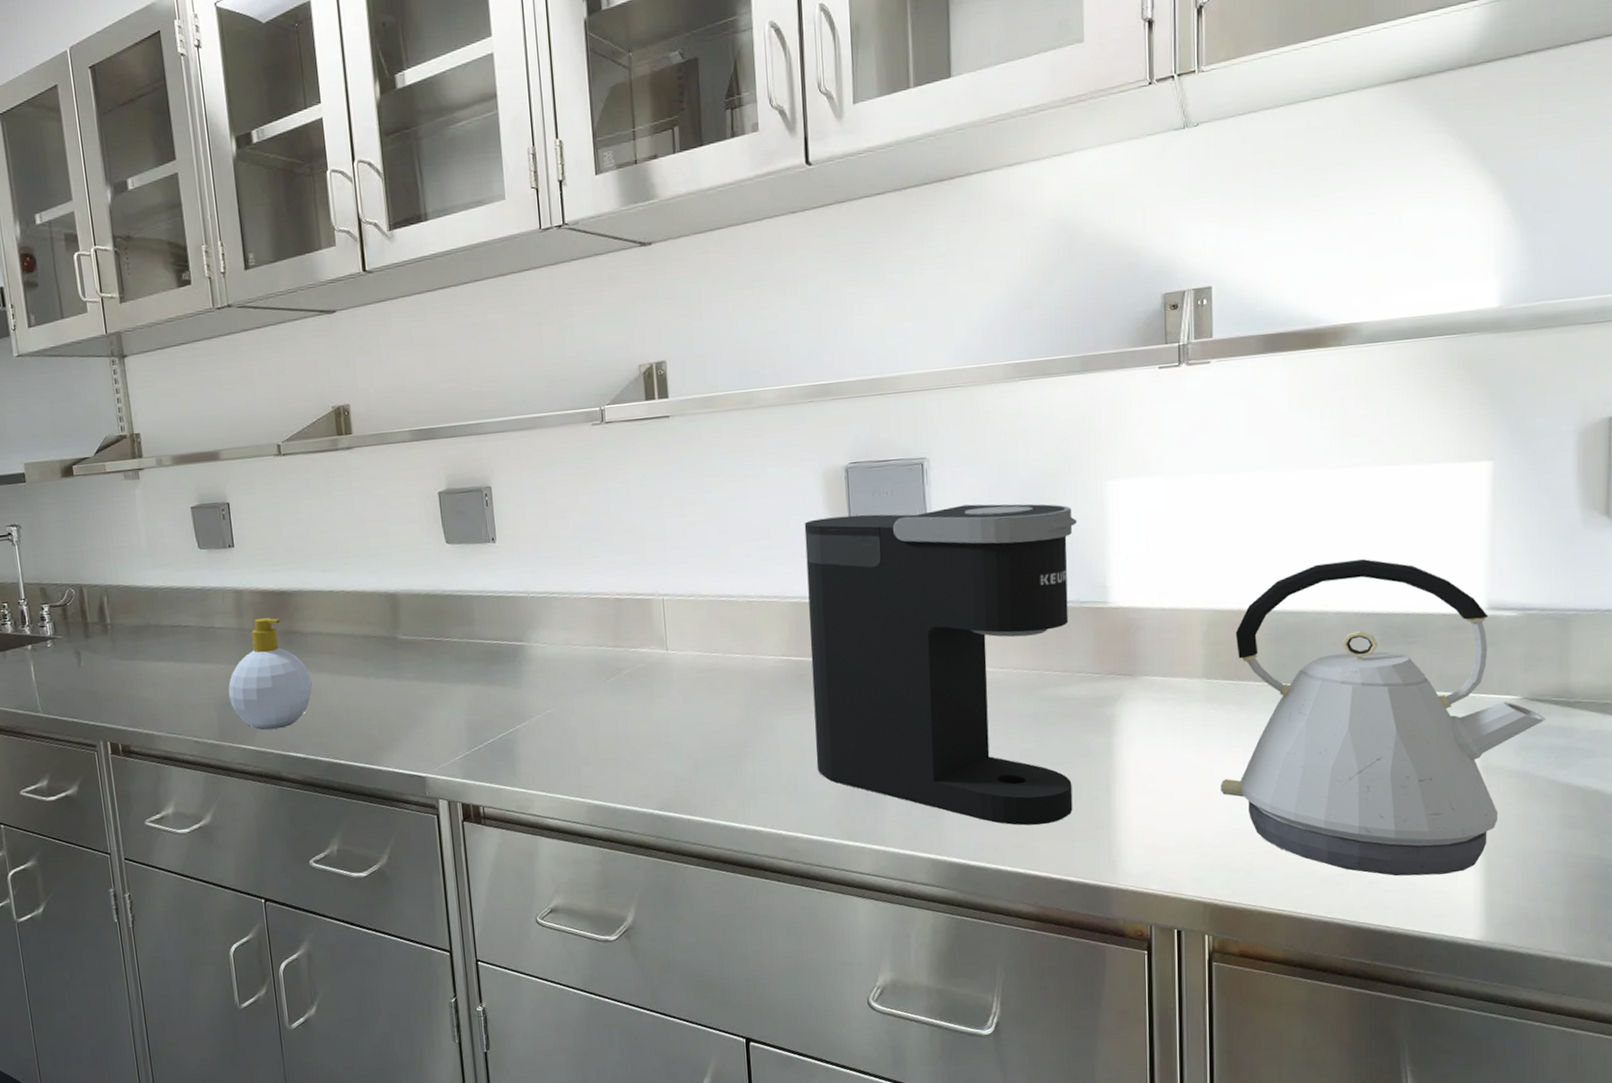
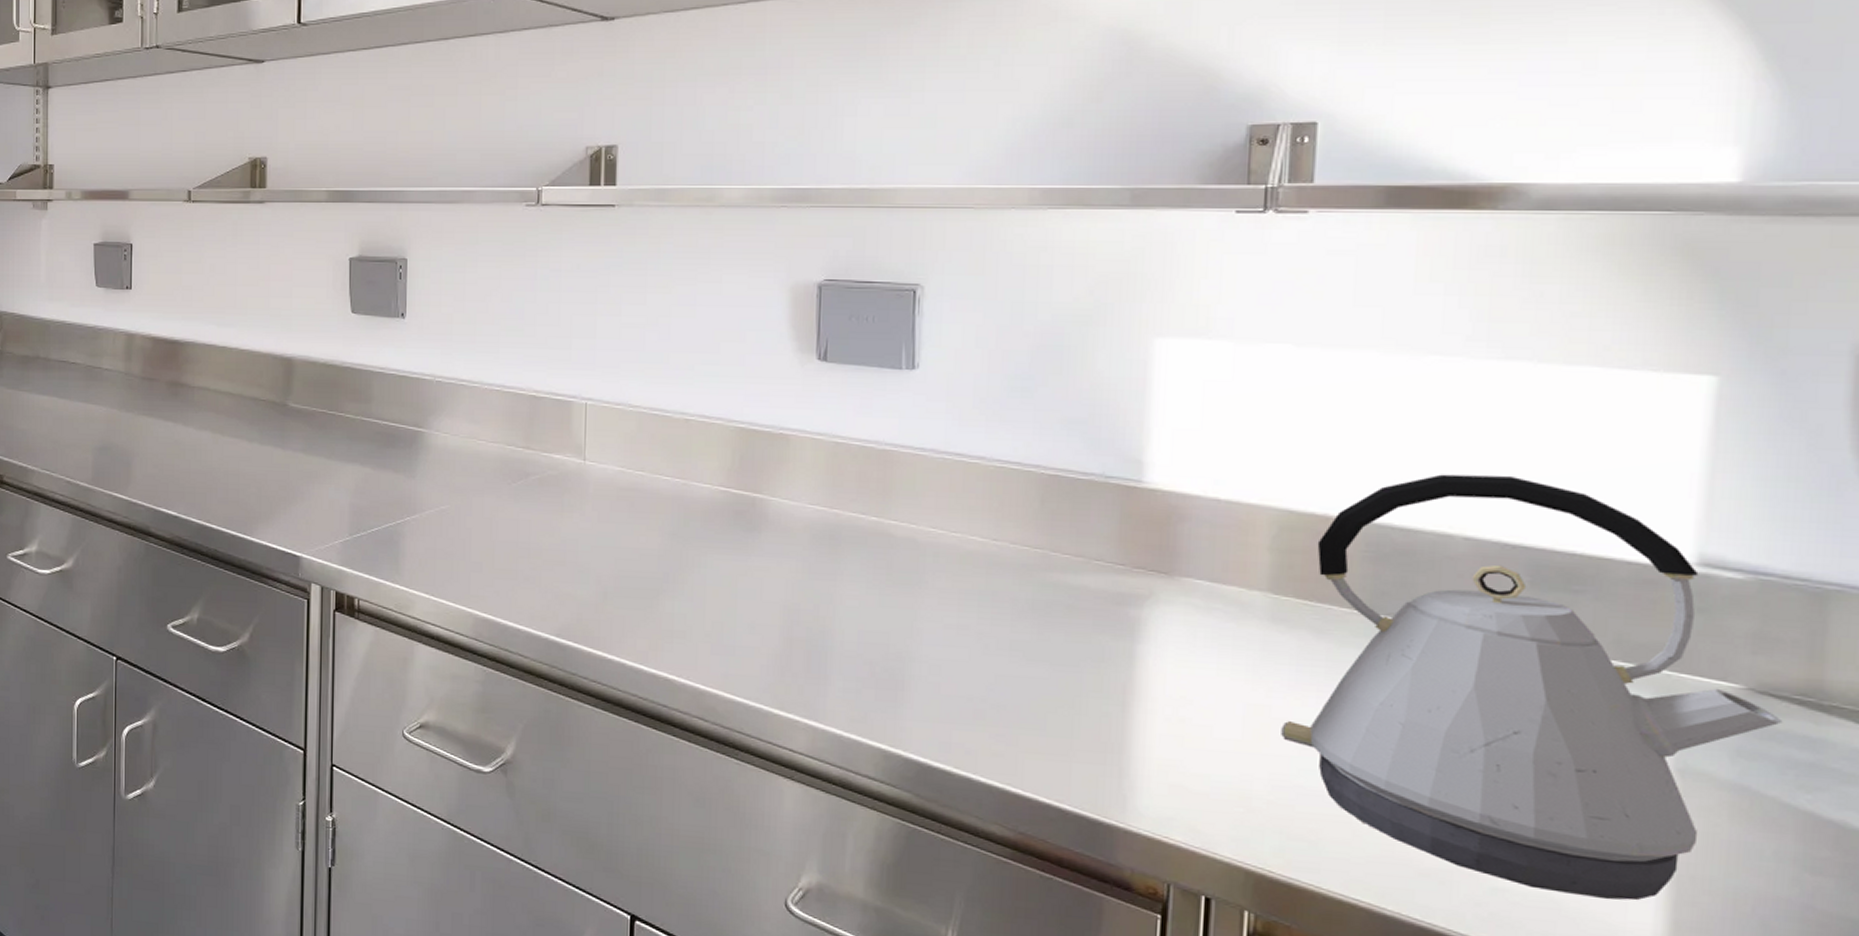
soap bottle: present [228,617,312,731] -> none [106,365,192,482]
coffee maker: present [804,503,1077,826] -> none [749,338,1109,735]

